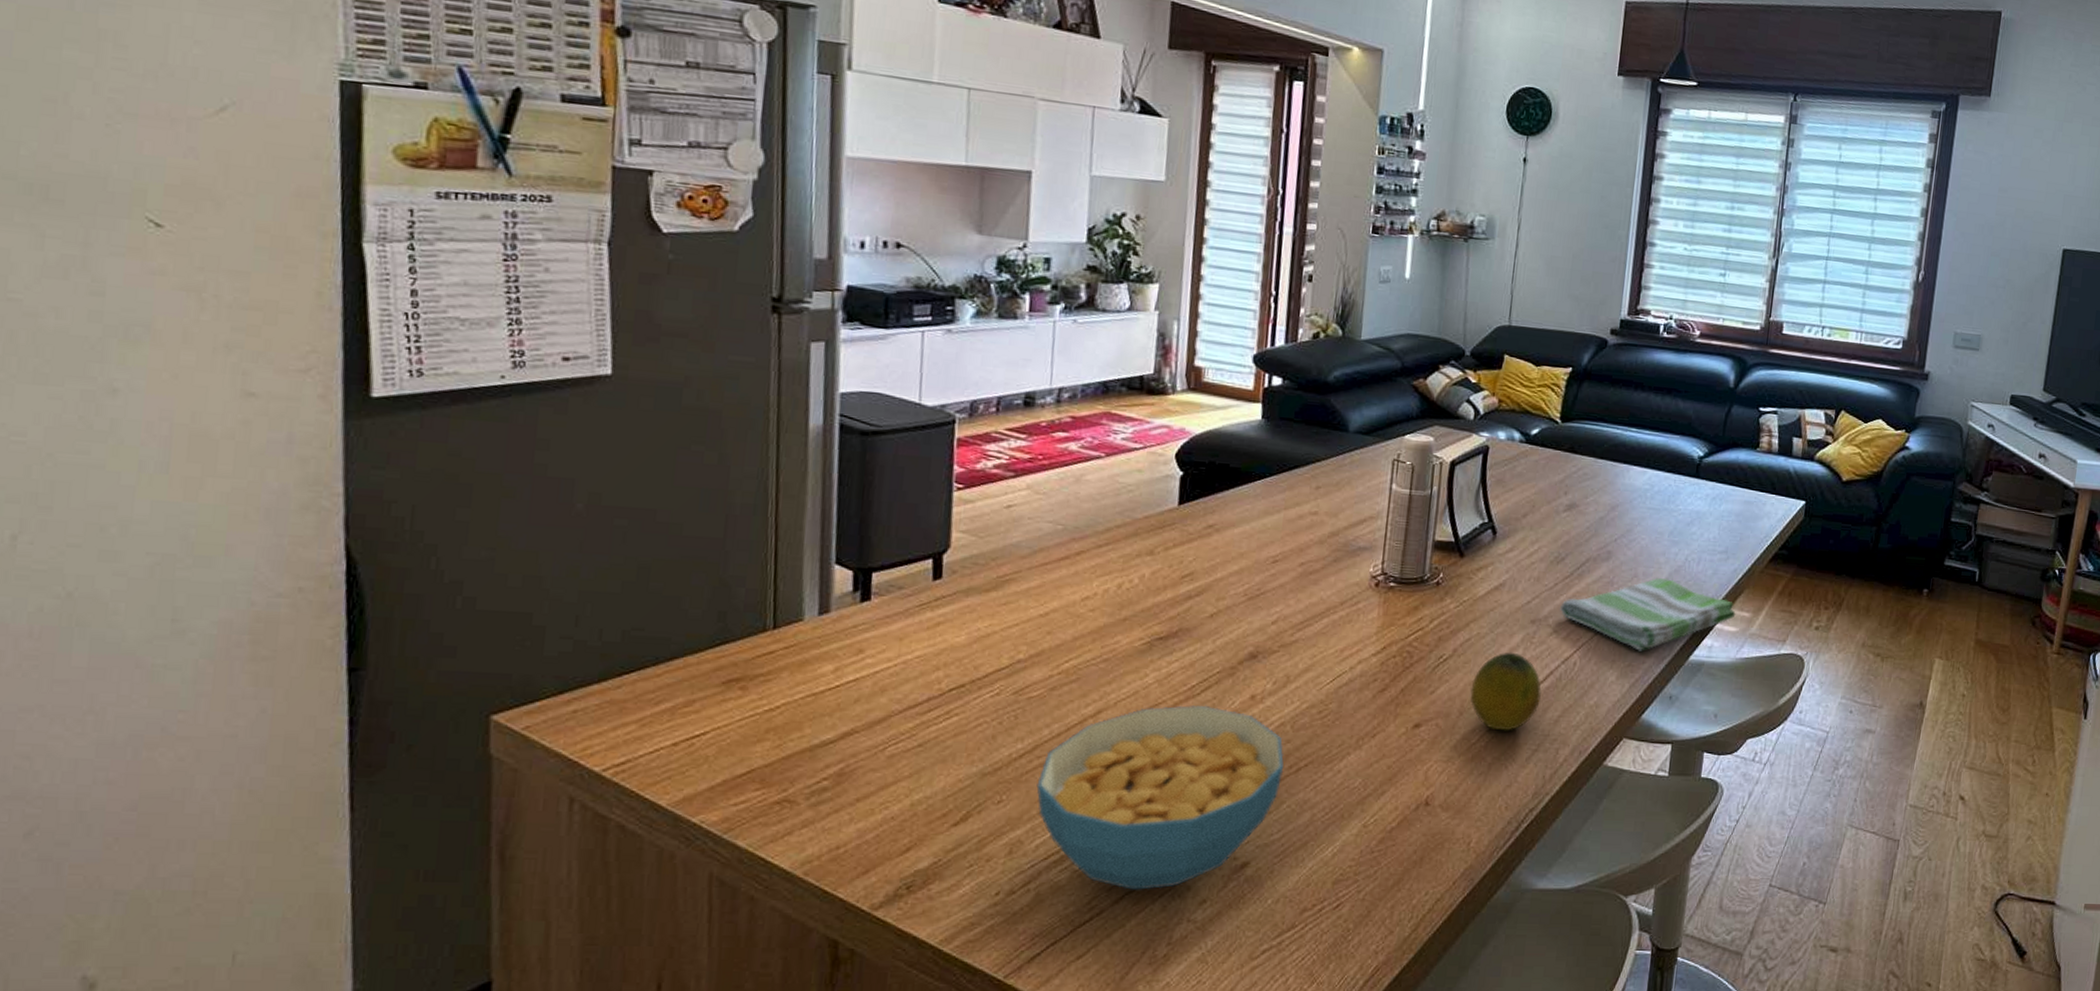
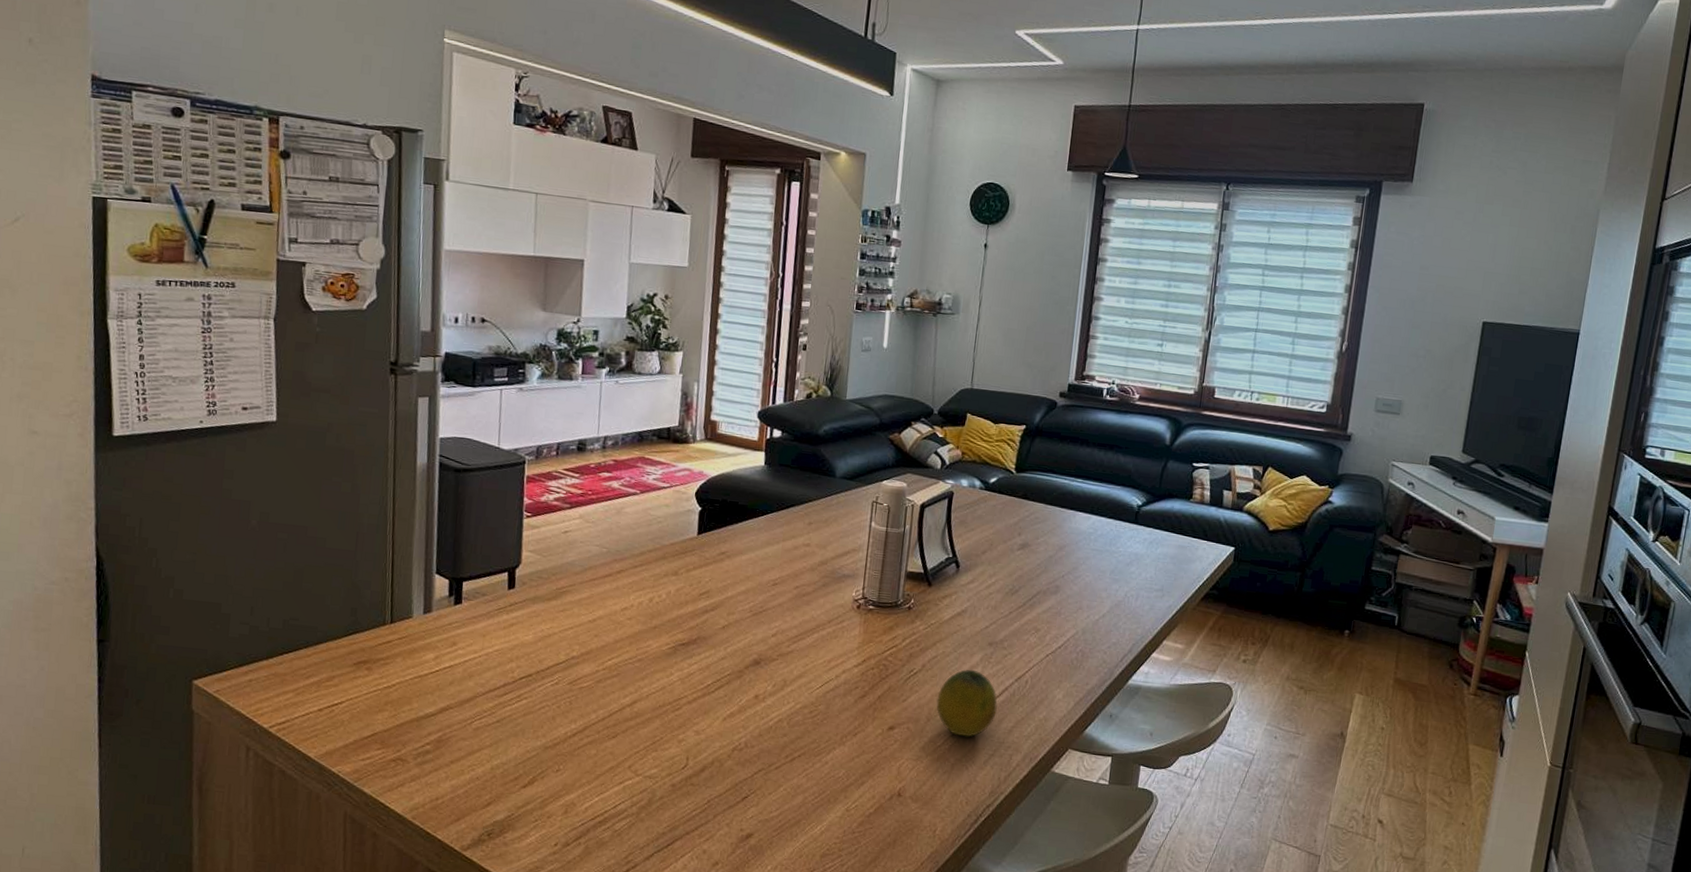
cereal bowl: present [1036,705,1284,890] -> none [586,700,781,851]
dish towel: present [1560,578,1736,651] -> none [1014,611,1170,674]

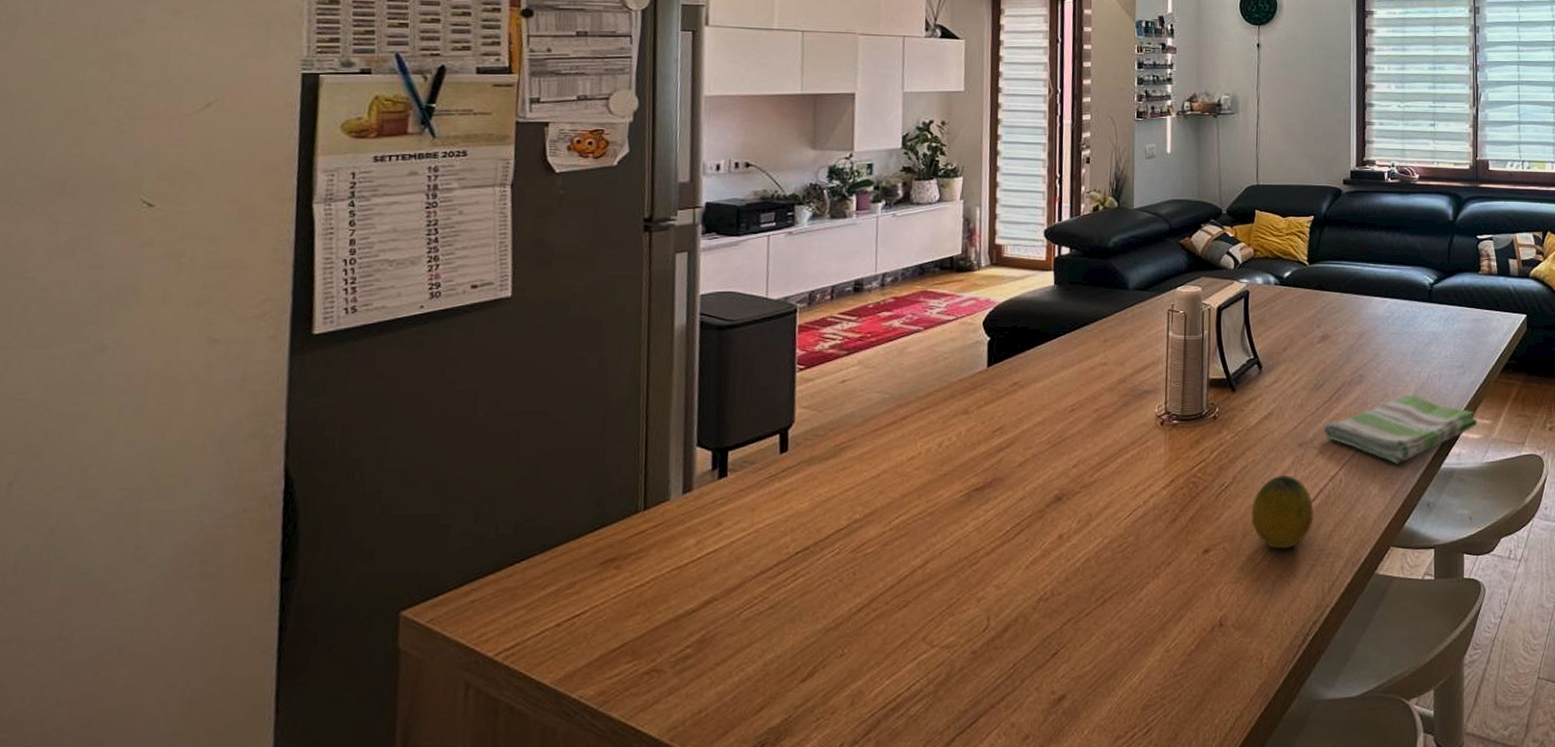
dish towel: none [1014,611,1170,674] -> present [1323,395,1478,464]

